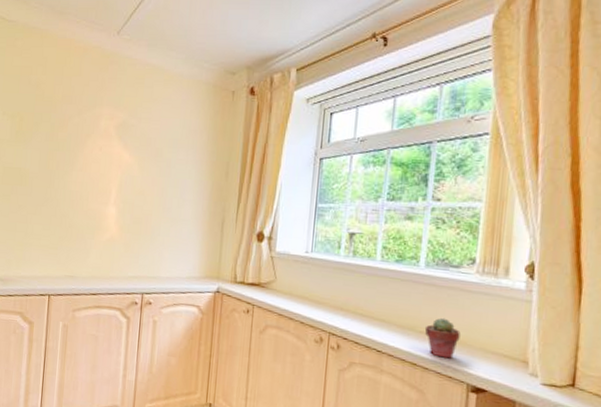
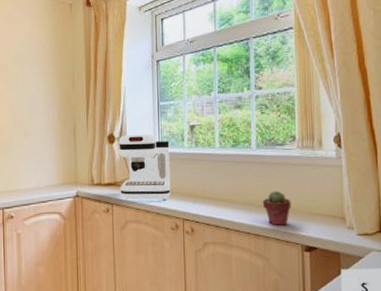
coffee maker: none [263,234,324,310] -> present [119,134,171,201]

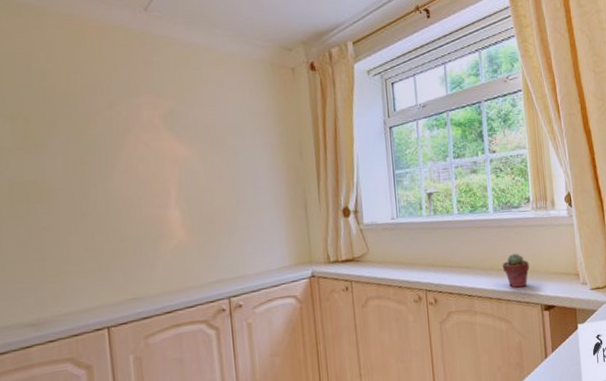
coffee maker: present [119,134,171,201] -> none [354,204,412,275]

